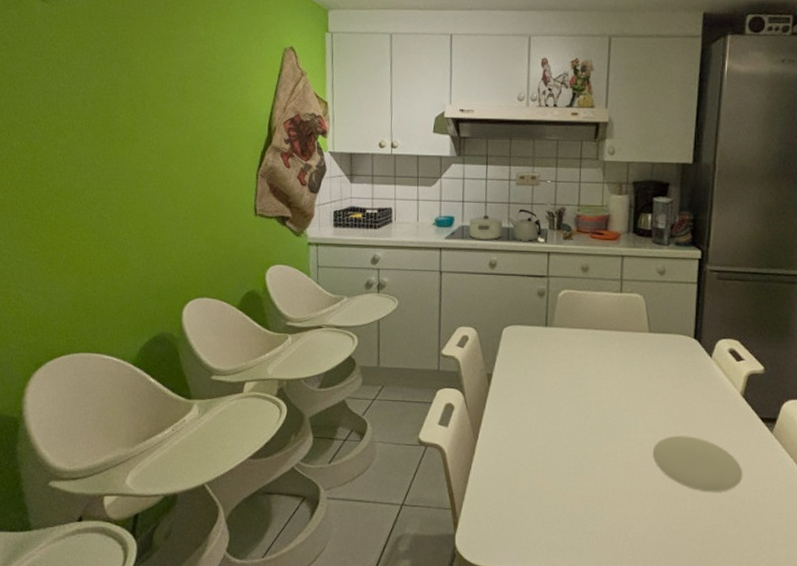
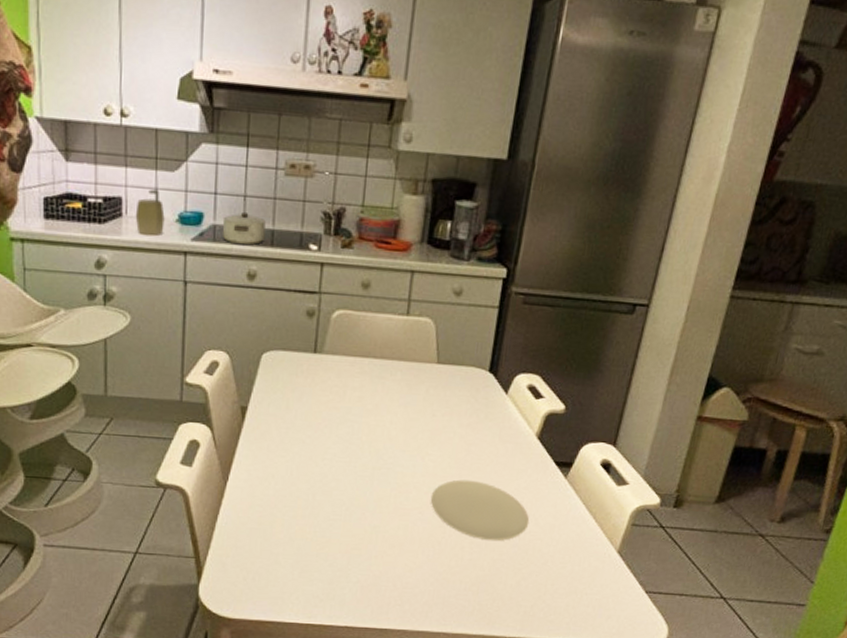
soap dispenser: none [402,201,424,237] -> present [135,189,165,236]
kettle: present [509,209,542,241] -> none [273,207,315,248]

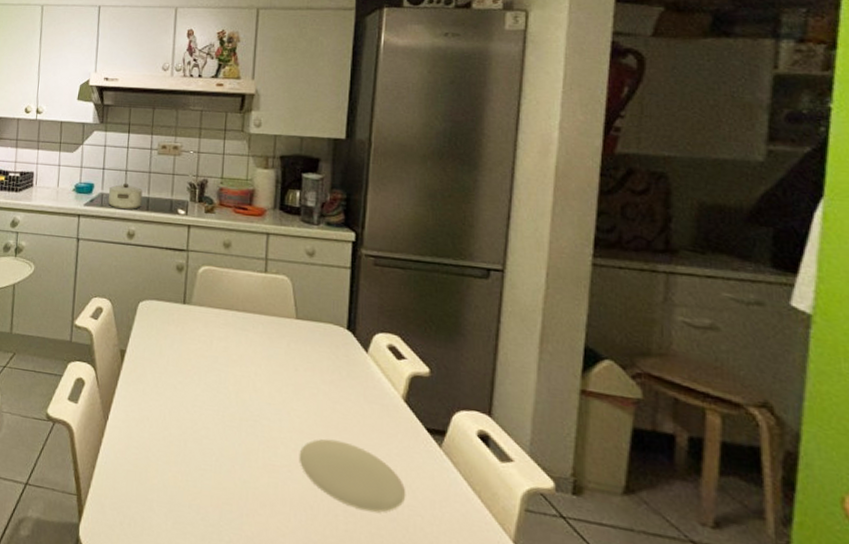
soap dispenser: present [135,189,165,236] -> none [42,166,65,202]

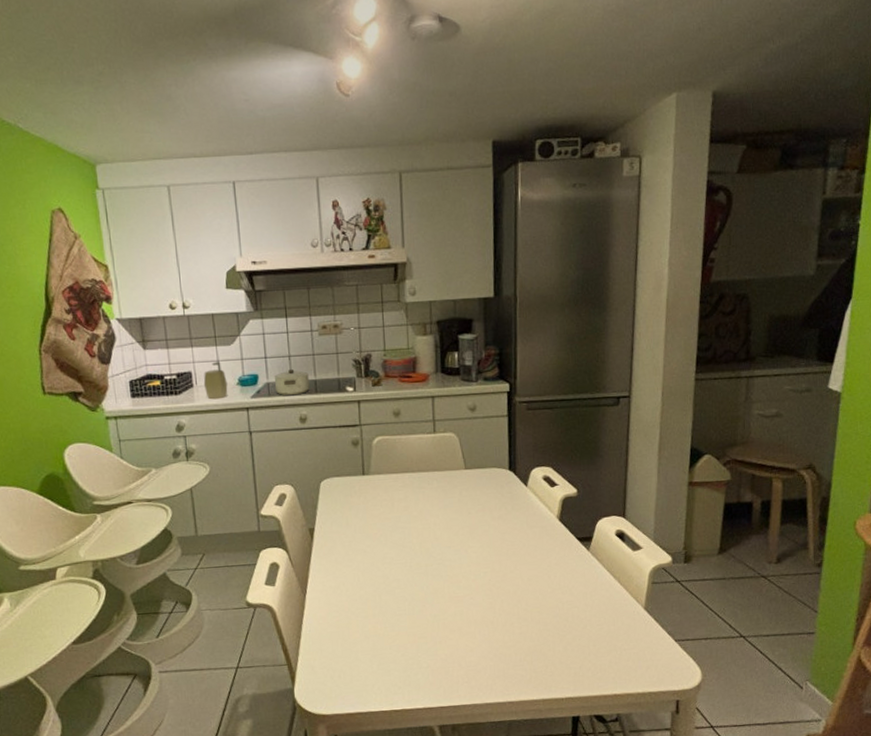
soap dispenser: none [42,166,65,202] -> present [203,362,228,400]
plate: present [299,439,406,513] -> none [478,564,565,614]

